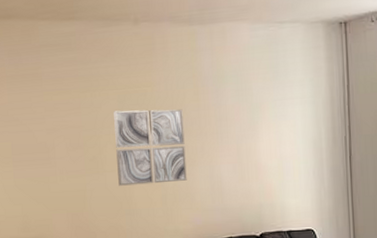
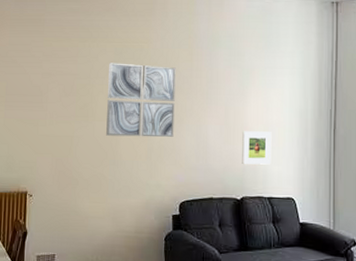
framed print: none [256,165,288,202] -> present [242,131,272,165]

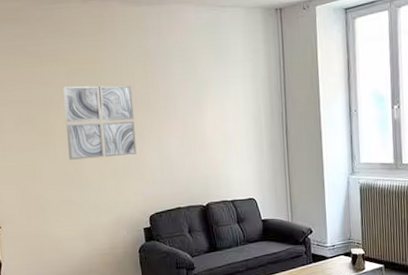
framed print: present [242,131,272,165] -> none [202,139,232,173]

